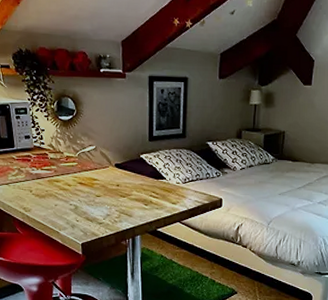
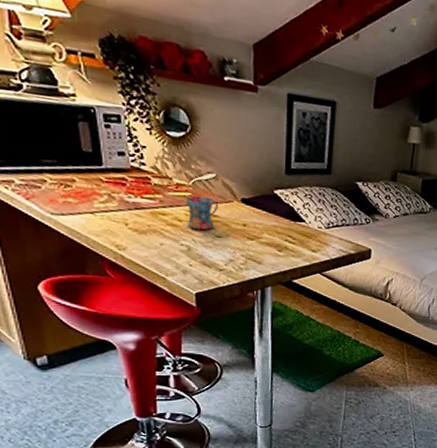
mug: none [72,164,97,192] -> present [184,195,218,231]

